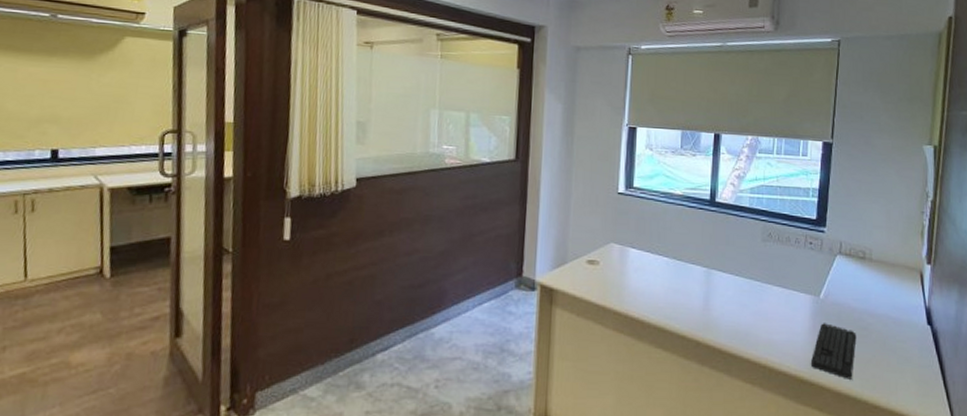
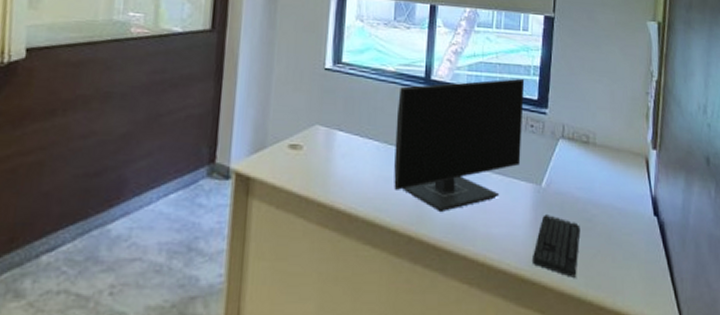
monitor: none [682,199,804,320] -> present [394,78,525,211]

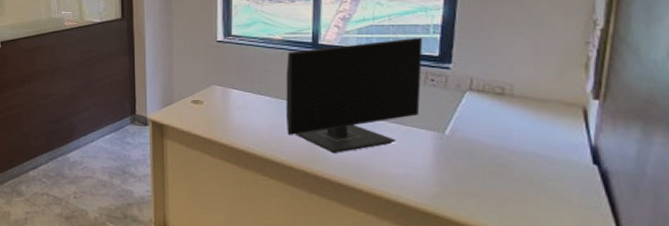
keyboard: present [533,214,581,278] -> none [435,159,493,215]

